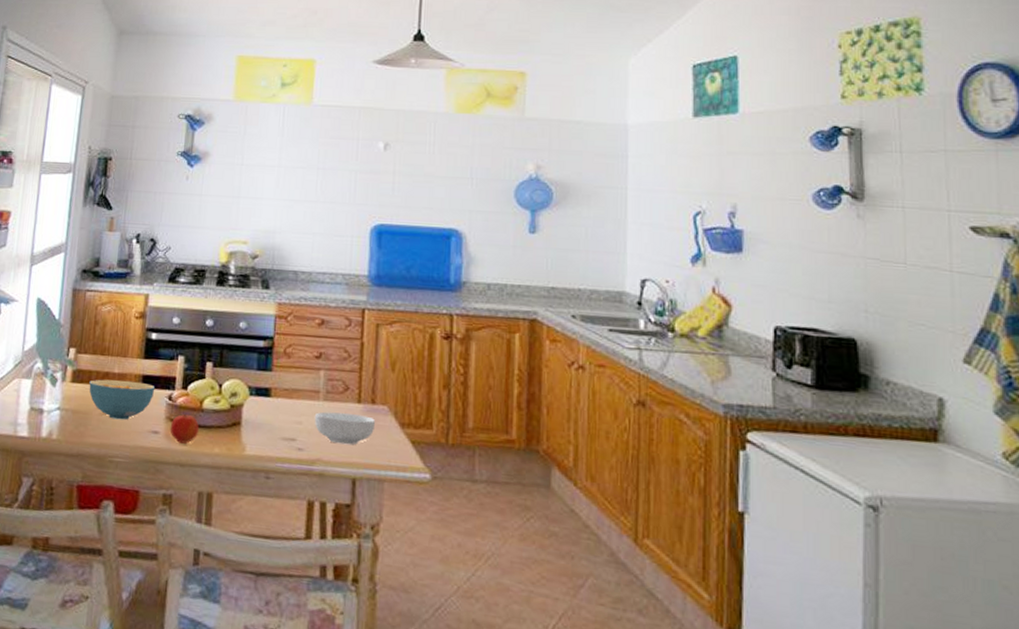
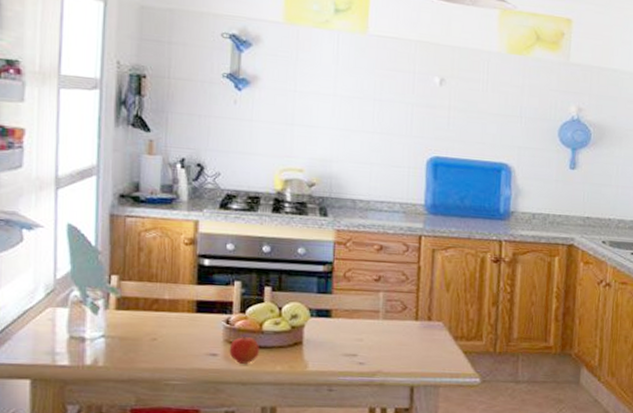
cereal bowl: present [89,379,155,420] -> none [137,305,211,345]
cereal bowl: present [314,411,376,445] -> none [374,329,432,358]

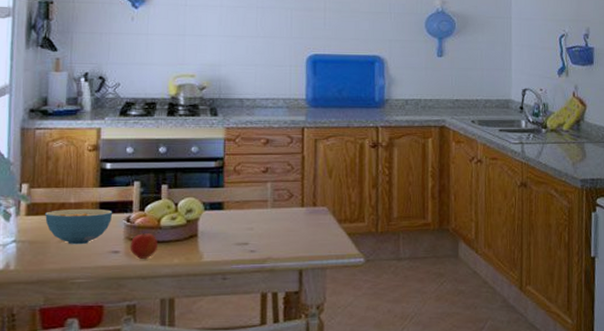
cereal bowl: none [137,305,211,345] -> present [45,208,113,245]

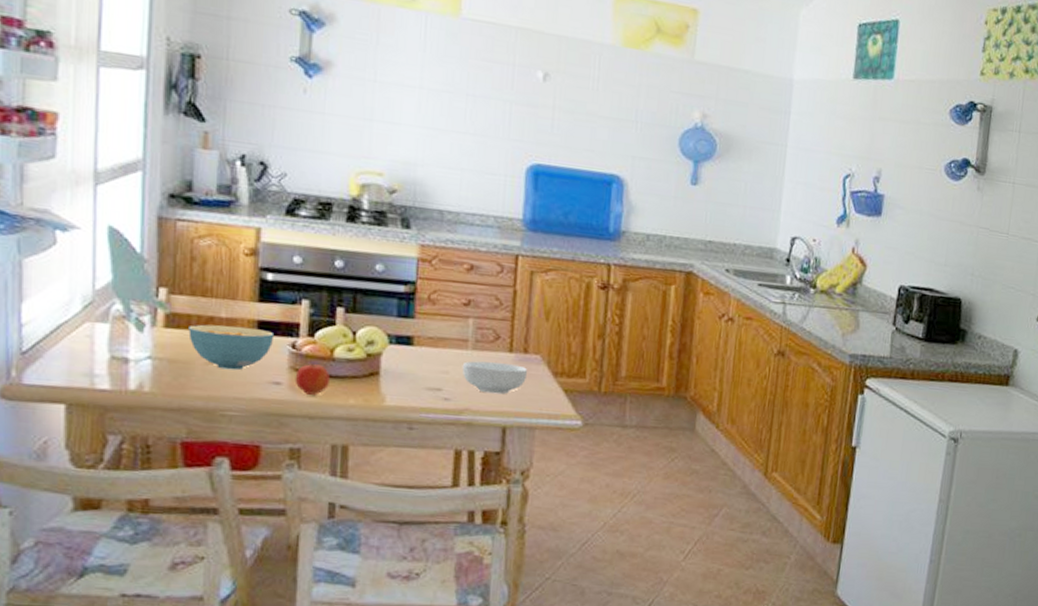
cereal bowl: none [264,217,317,243] -> present [462,361,528,395]

